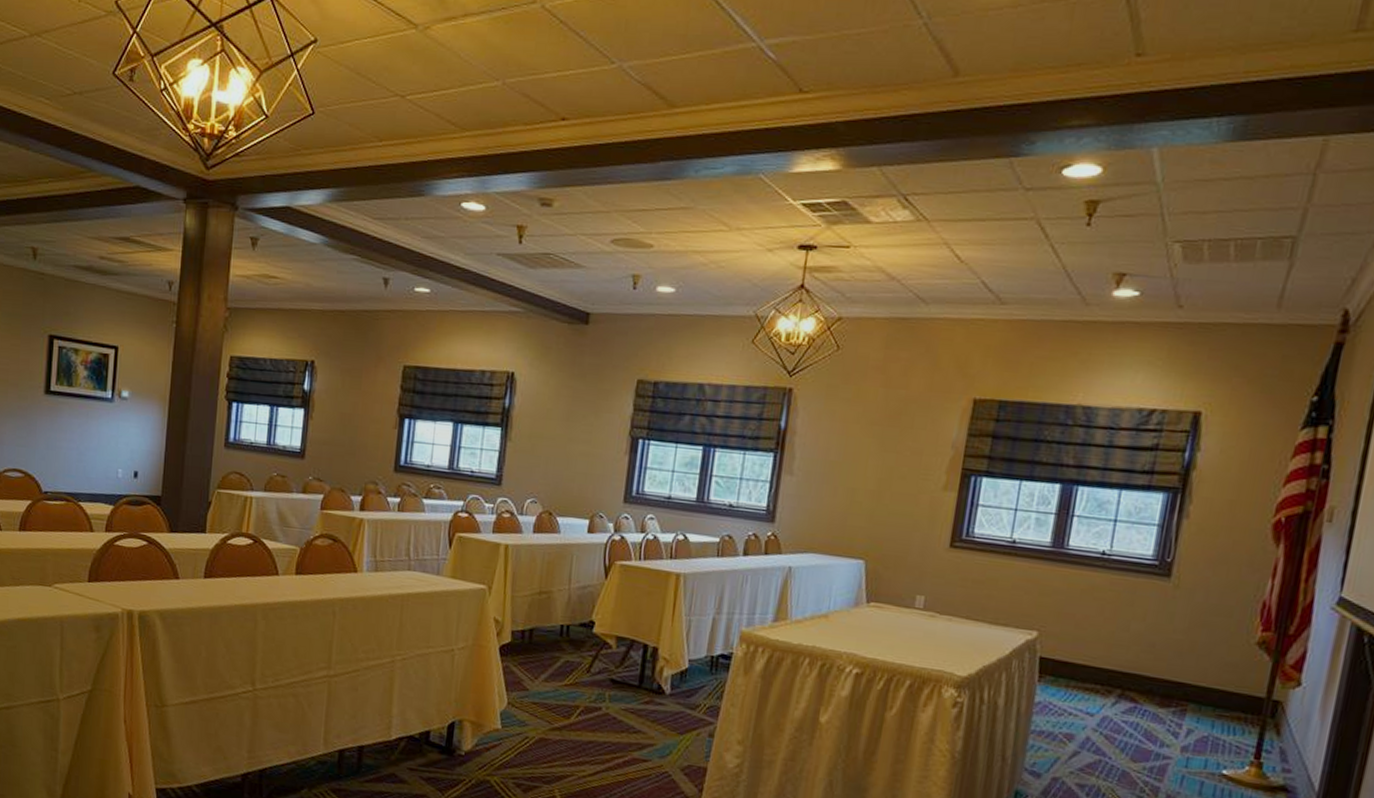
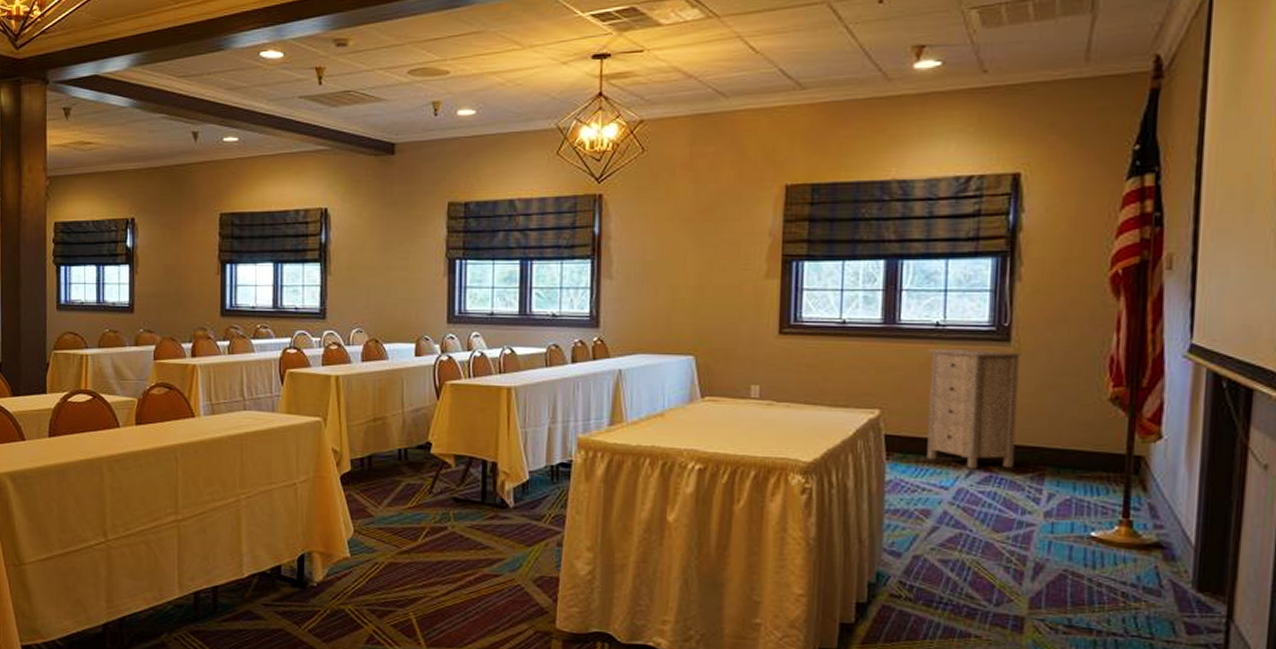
storage cabinet: none [1077,577,1180,702] -> present [927,349,1022,469]

